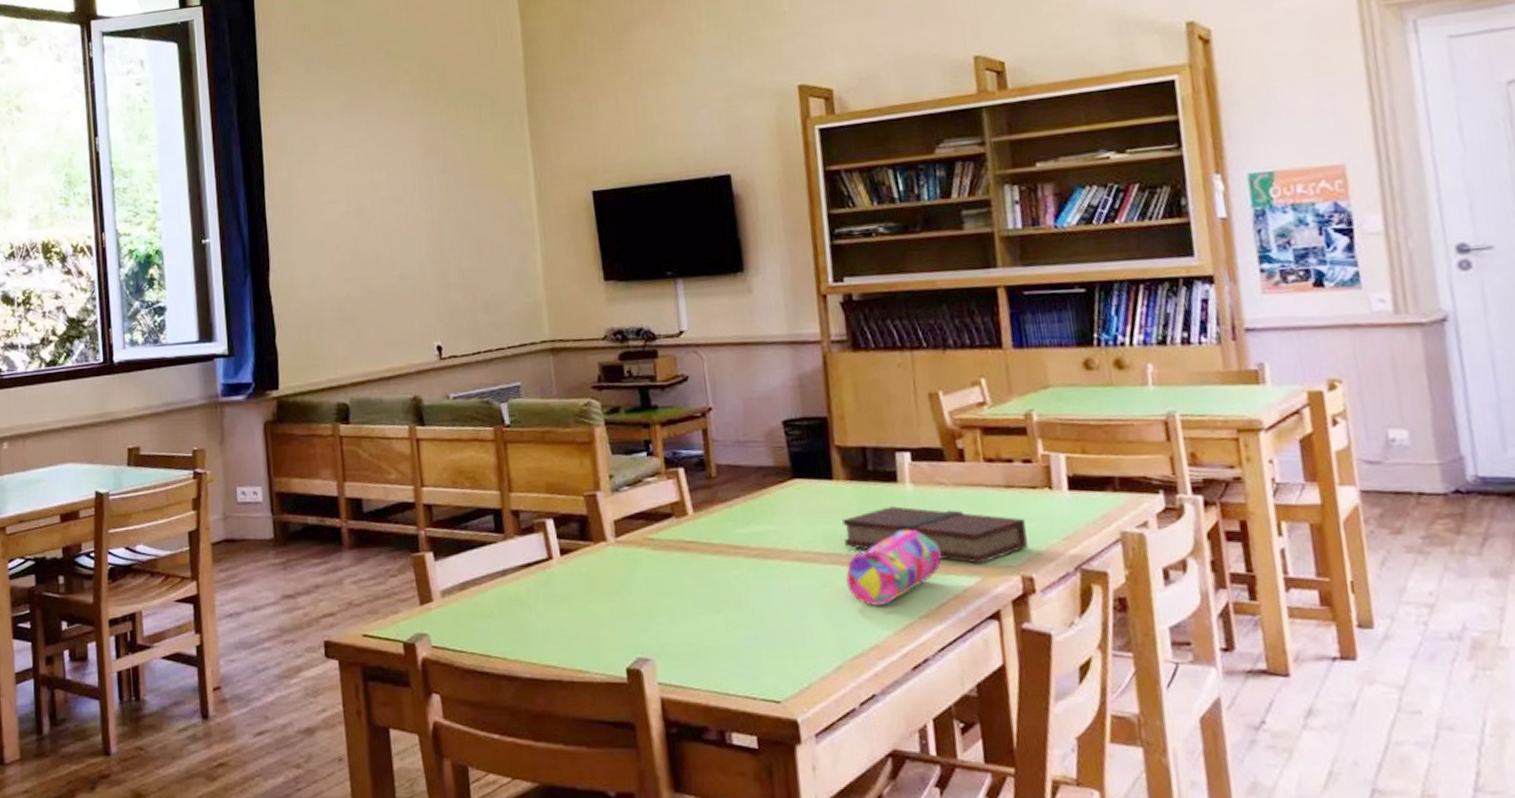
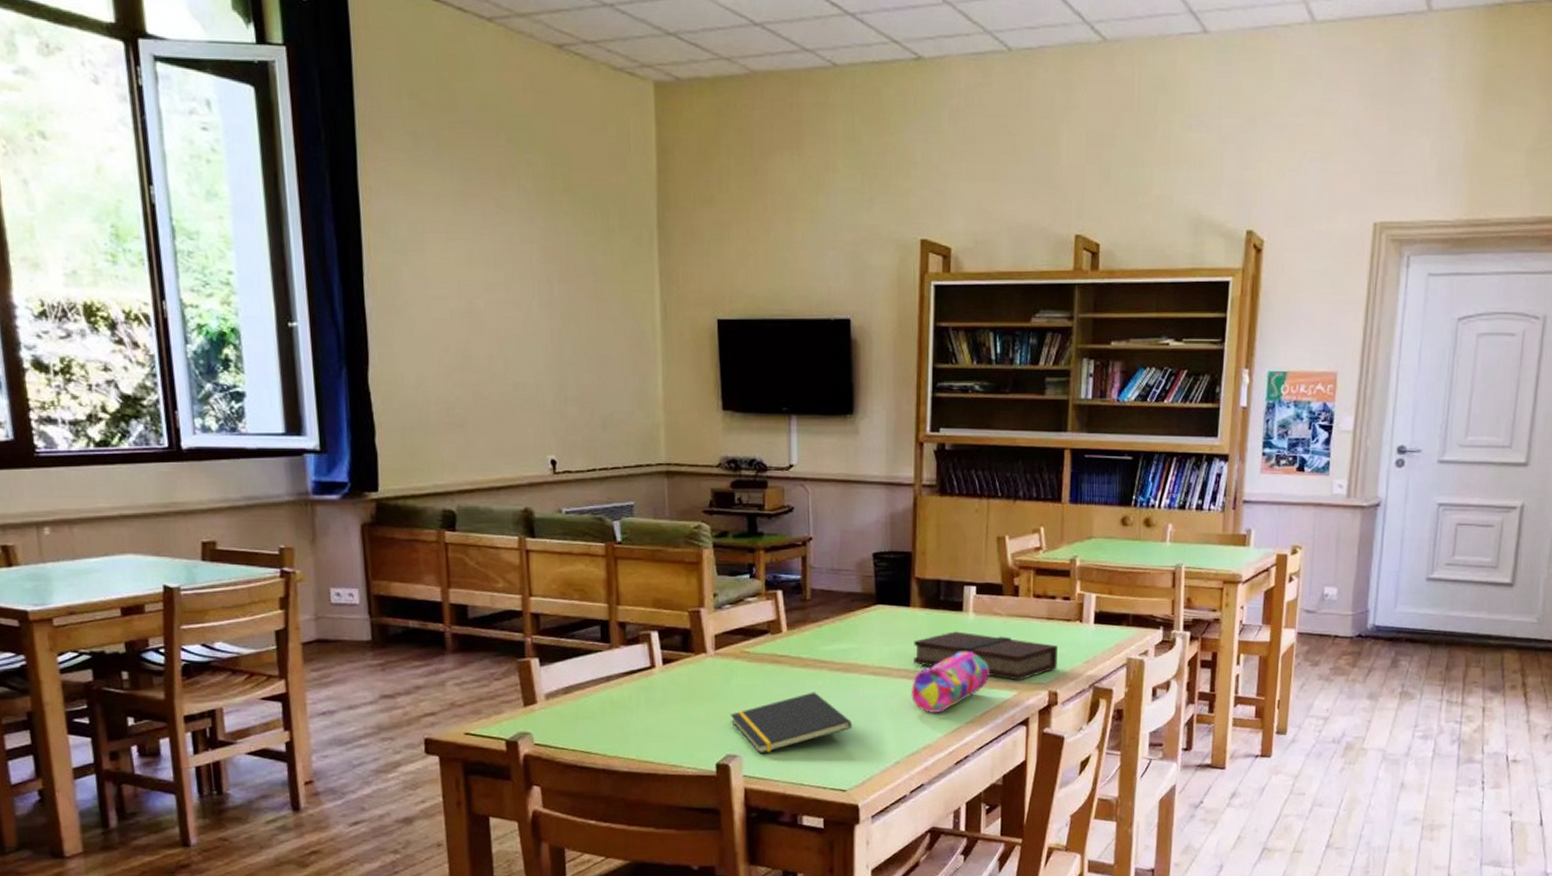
notepad: none [637,583,780,658] -> present [729,692,853,755]

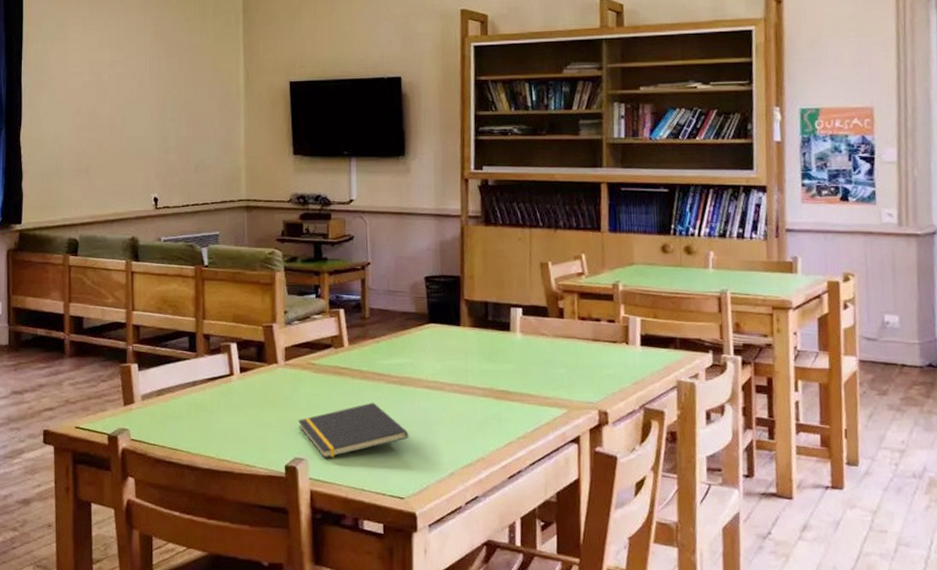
pencil case: present [911,651,989,713] -> none [464,368,538,427]
book: present [914,631,1059,681] -> none [465,350,606,399]

